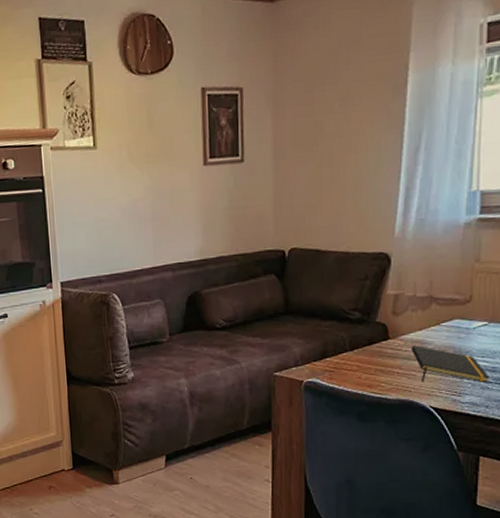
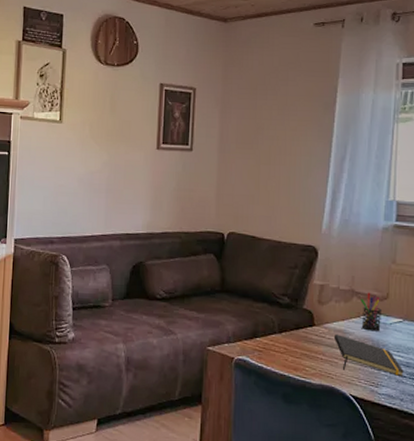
pen holder: none [440,296,465,338] -> present [360,292,383,332]

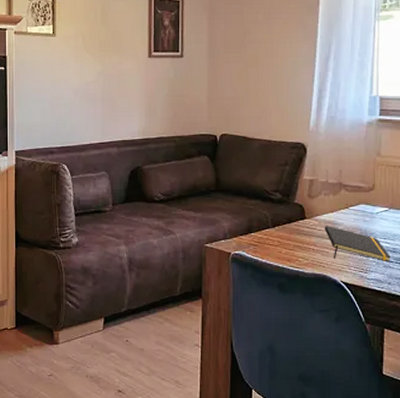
pen holder: present [360,292,383,332] -> none [348,184,369,221]

